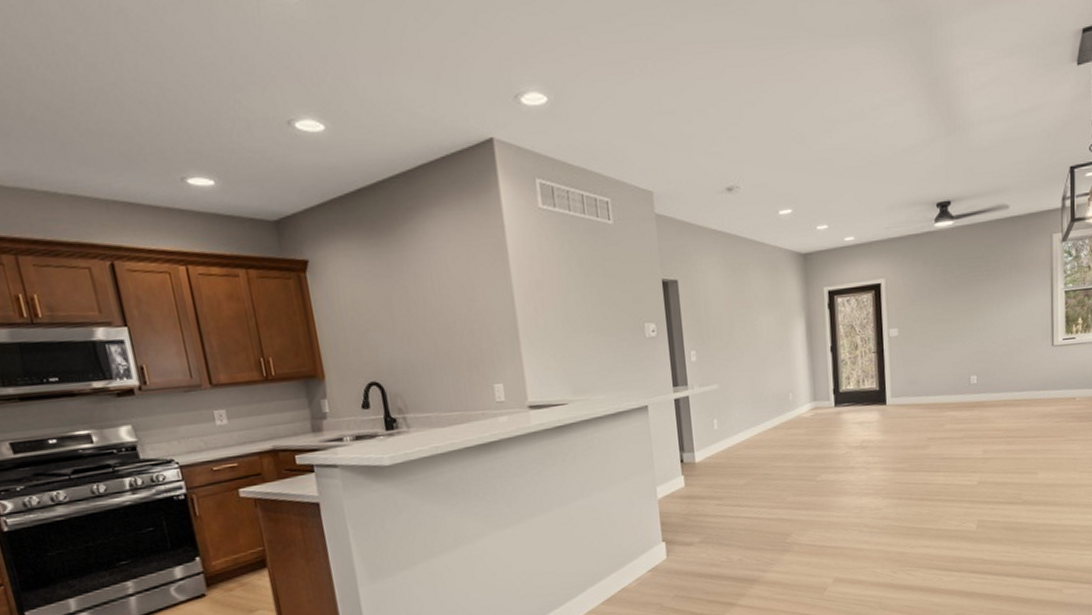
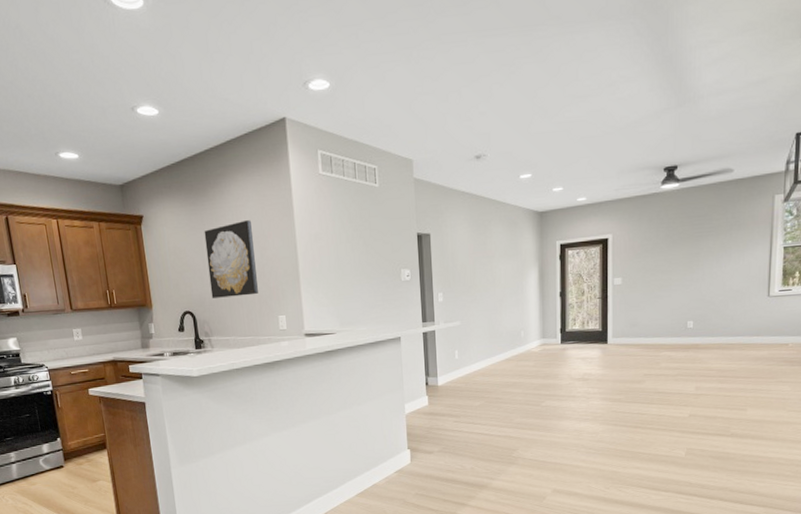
wall art: none [391,265,467,365] -> present [204,220,258,298]

